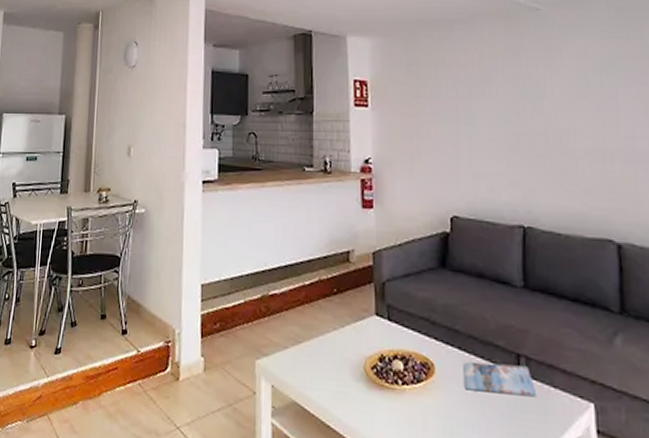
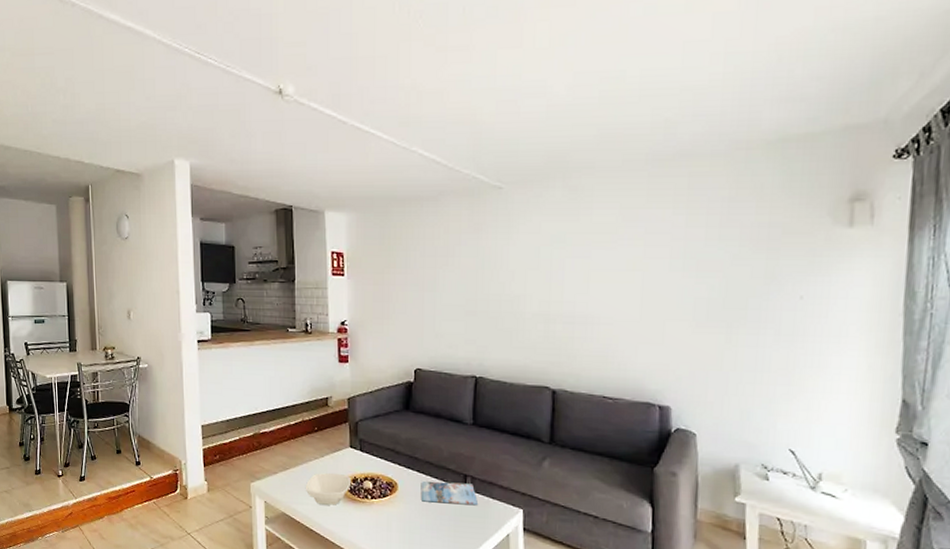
bowl: none [321,348,378,393] -> present [305,472,352,506]

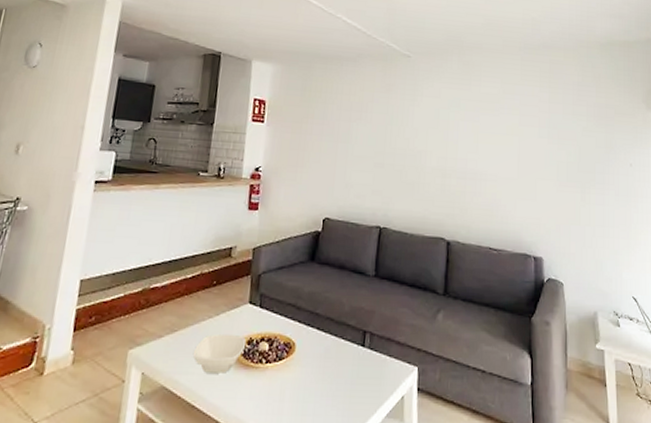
magazine: present [422,480,478,506] -> none [319,339,375,365]

